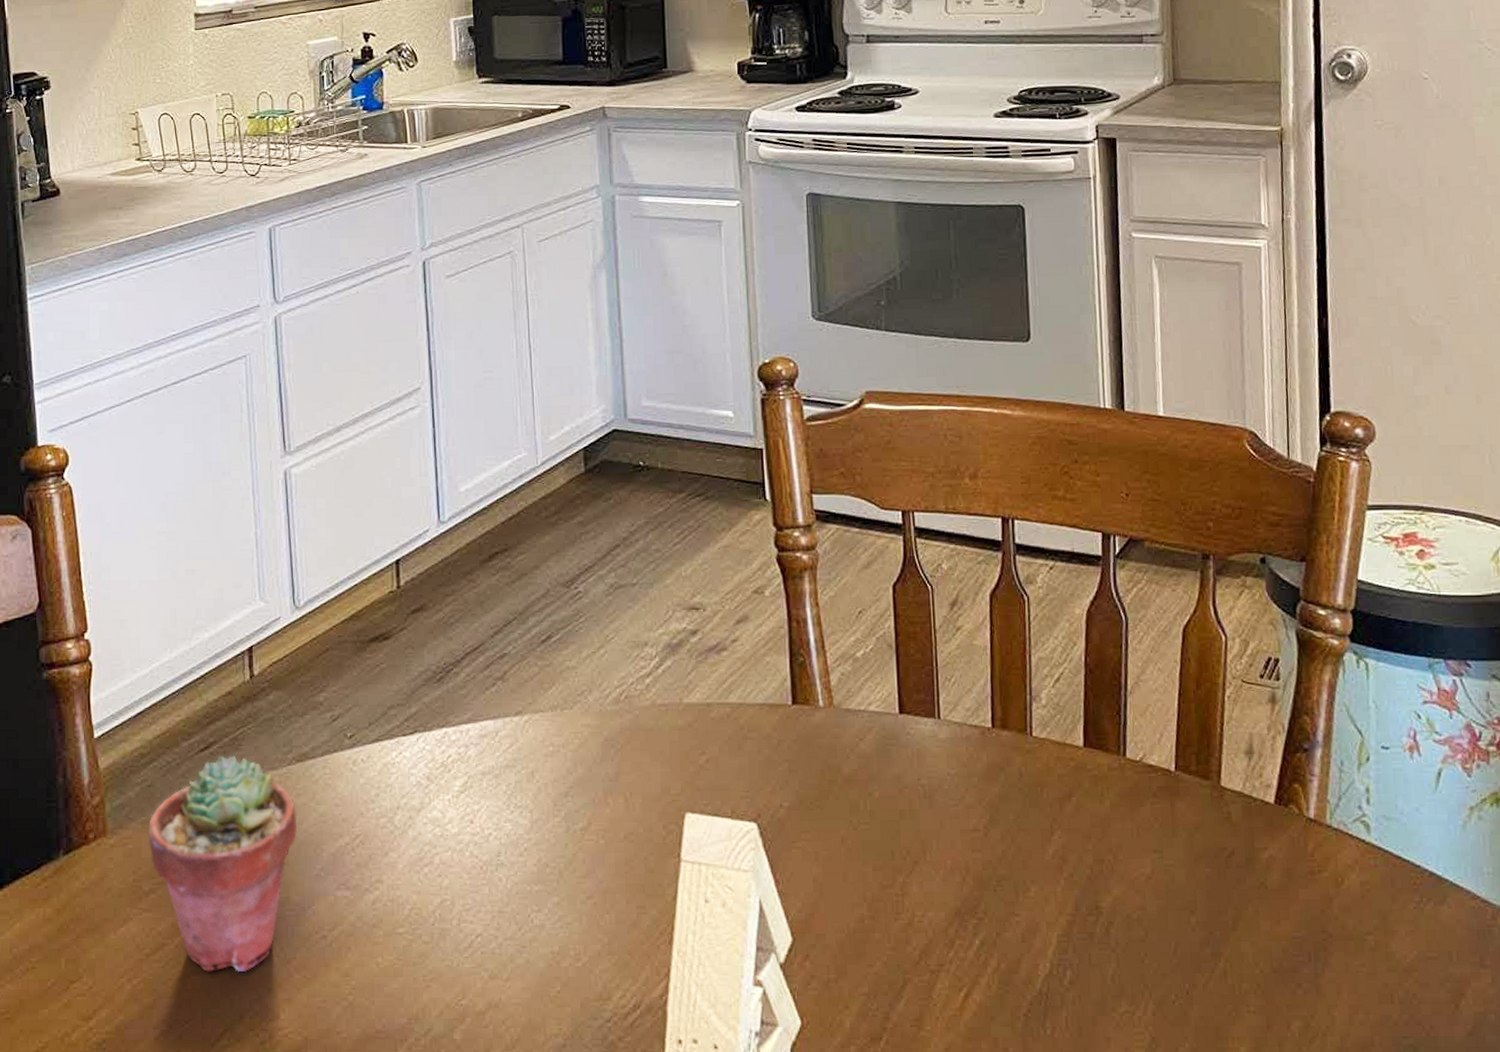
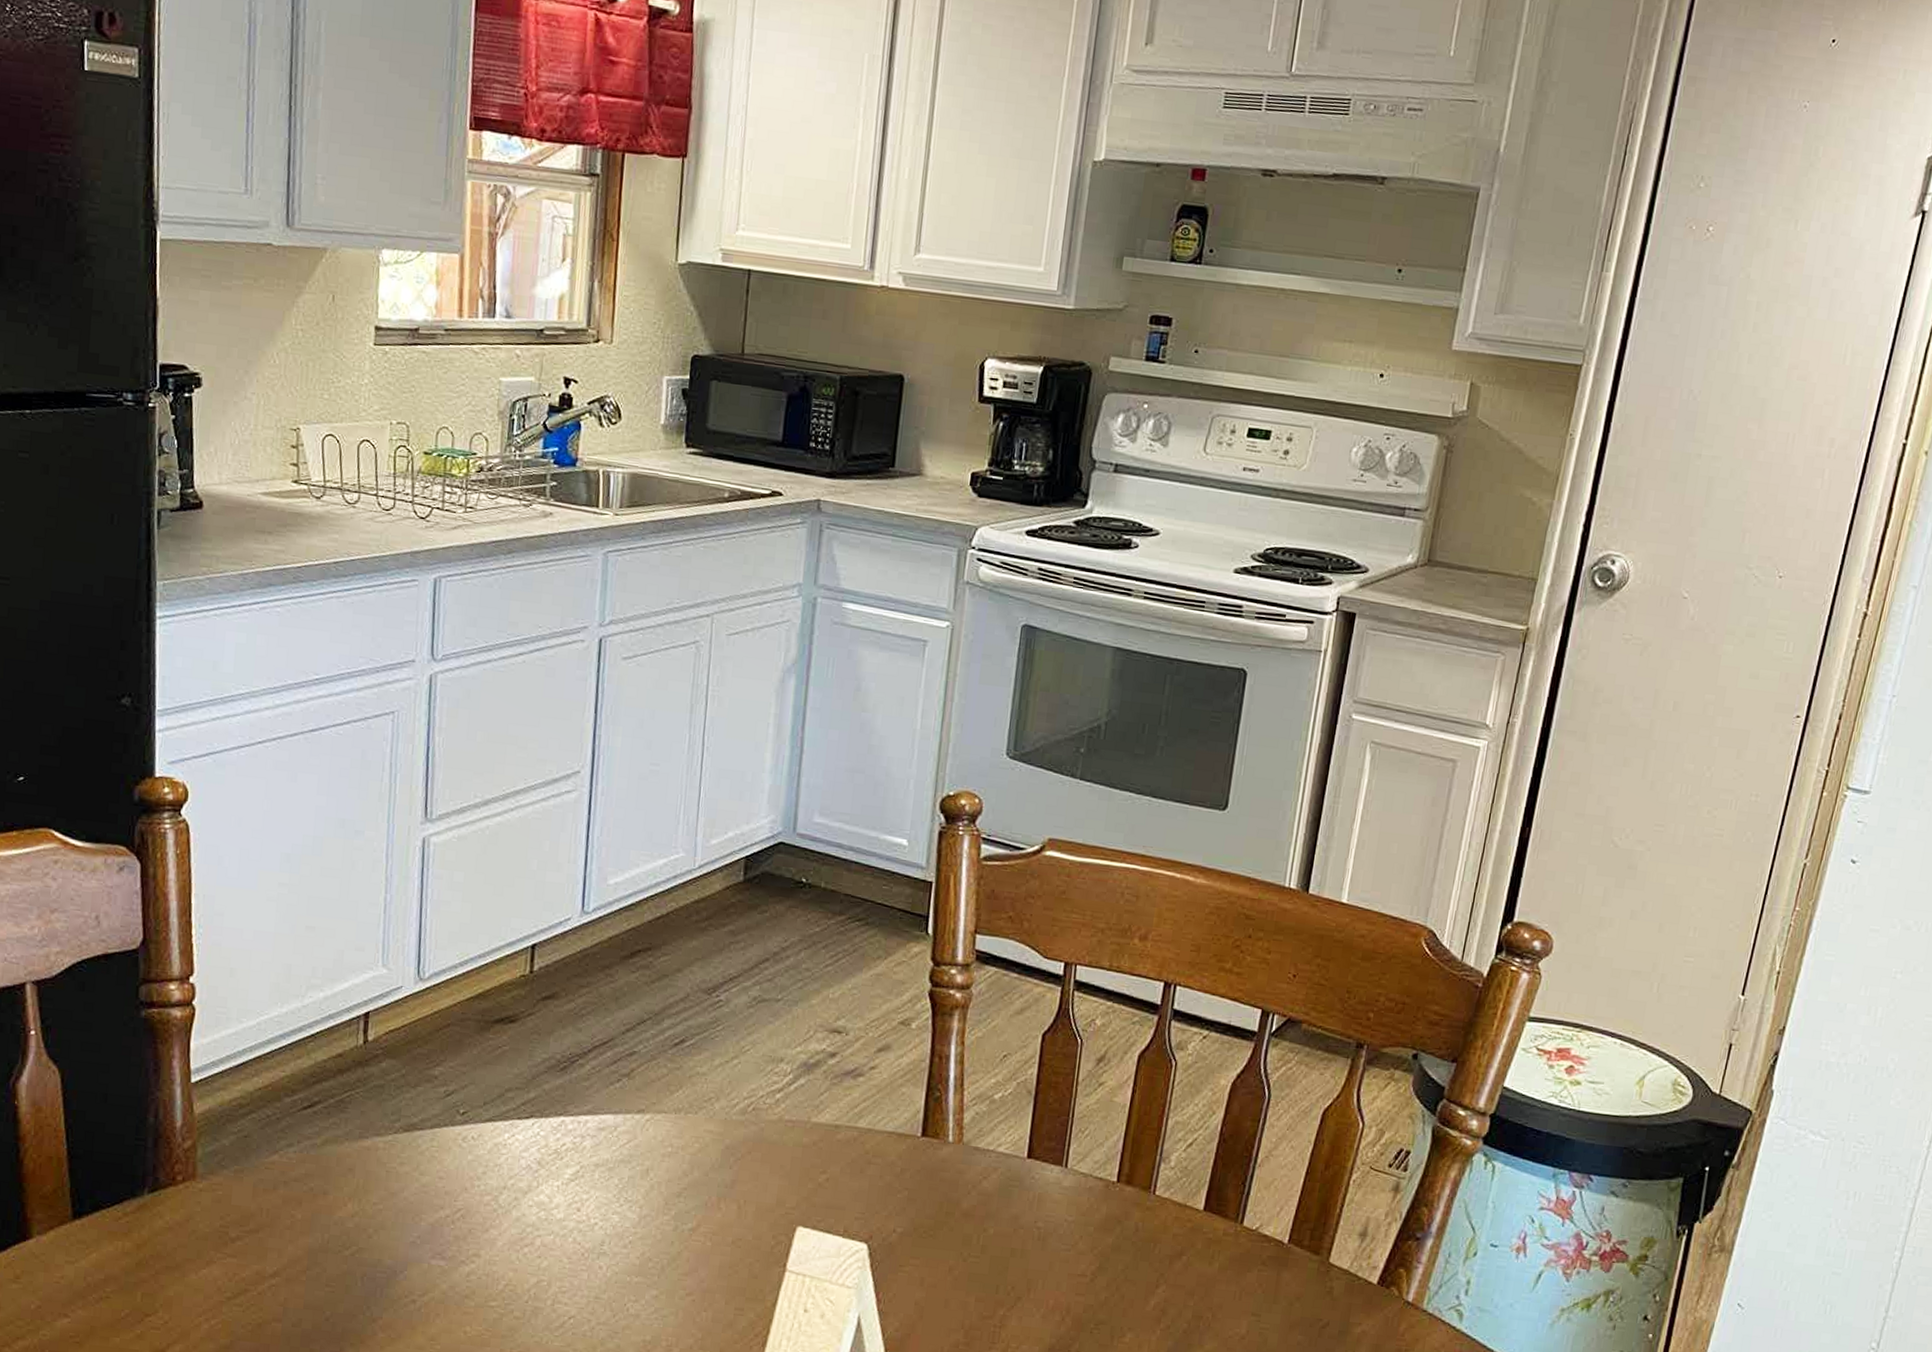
potted succulent: present [147,755,298,972] -> none [239,1115,399,1325]

